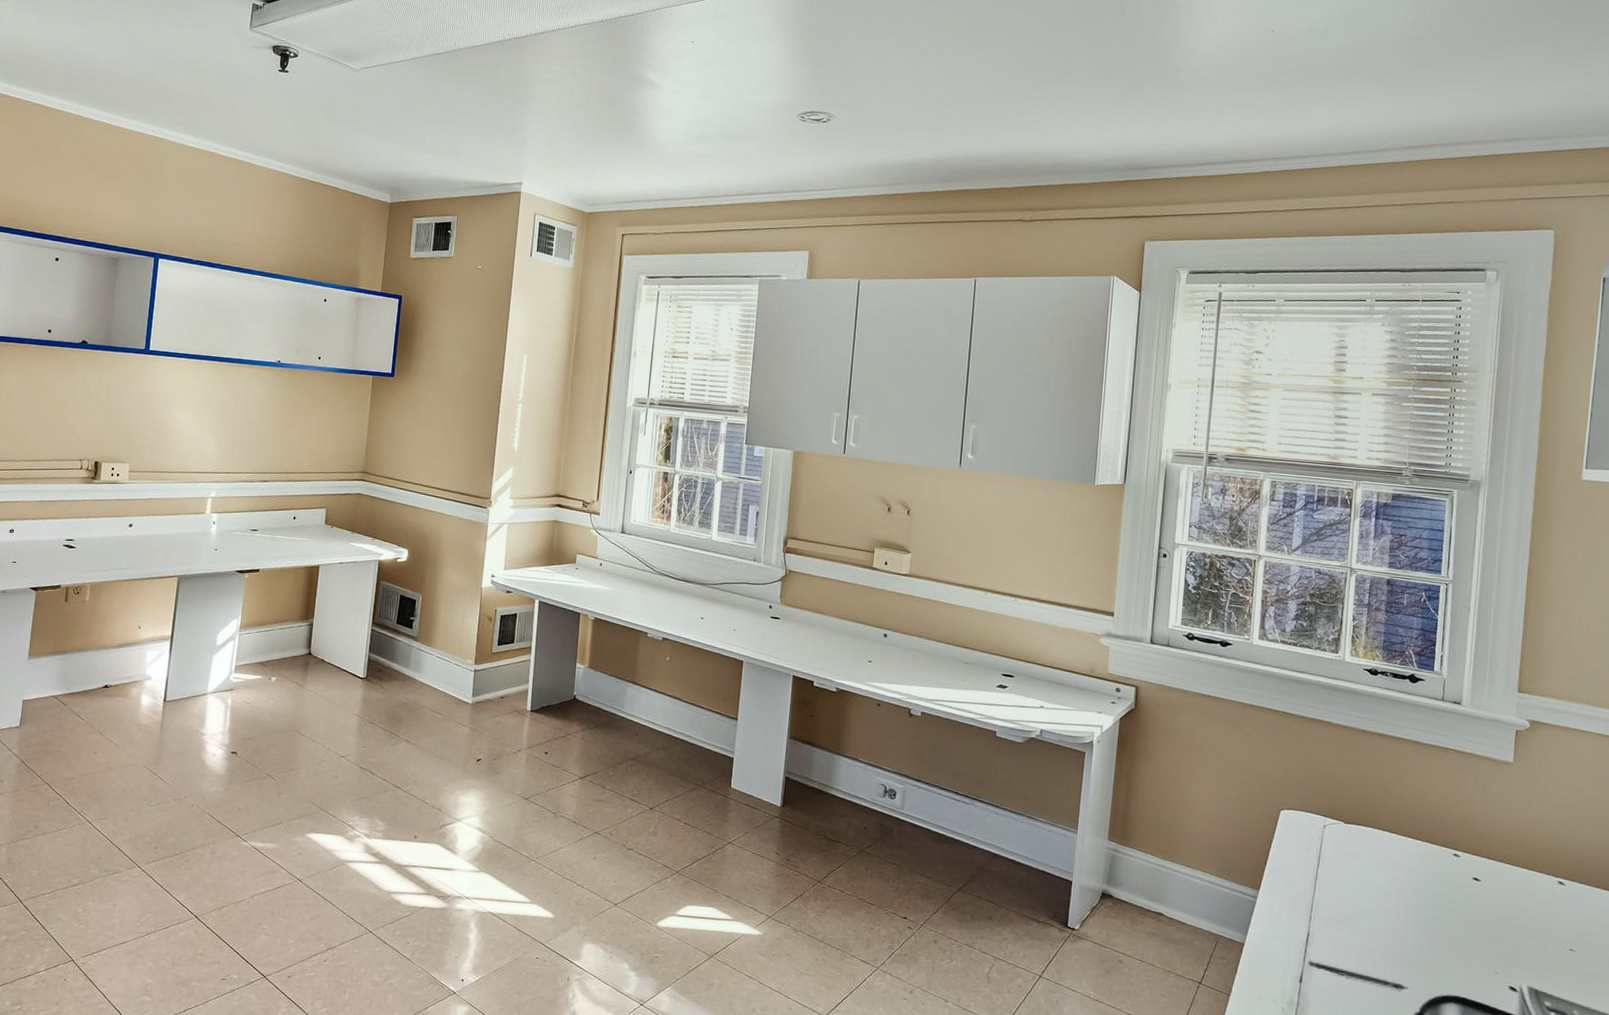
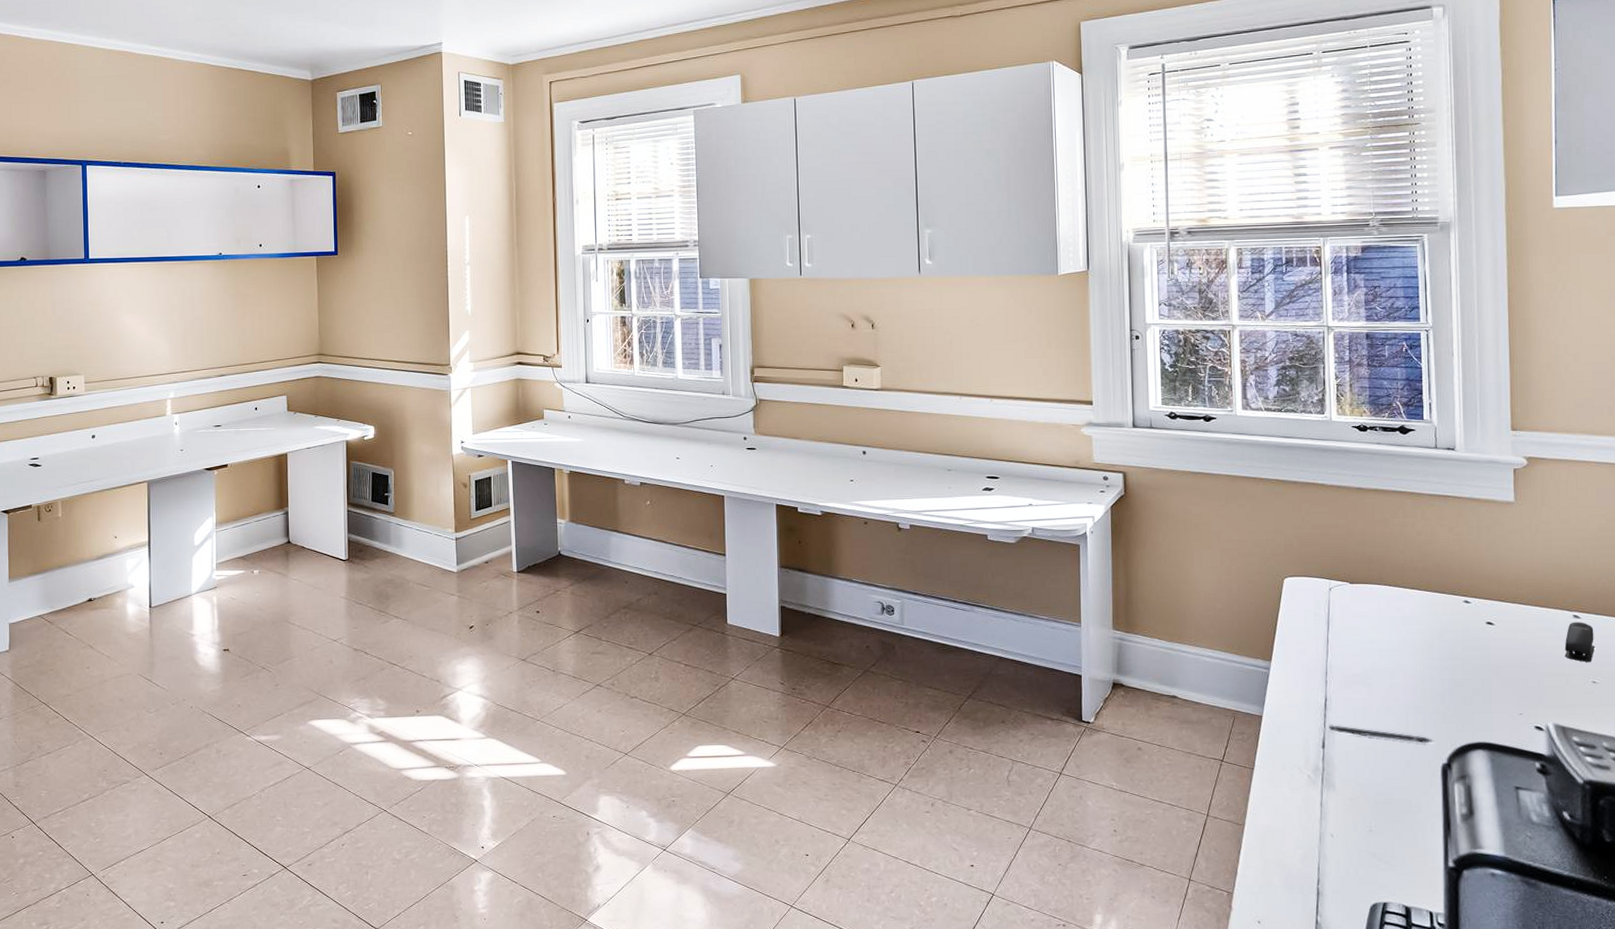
stapler: none [1545,888,1577,929] -> present [1564,622,1596,662]

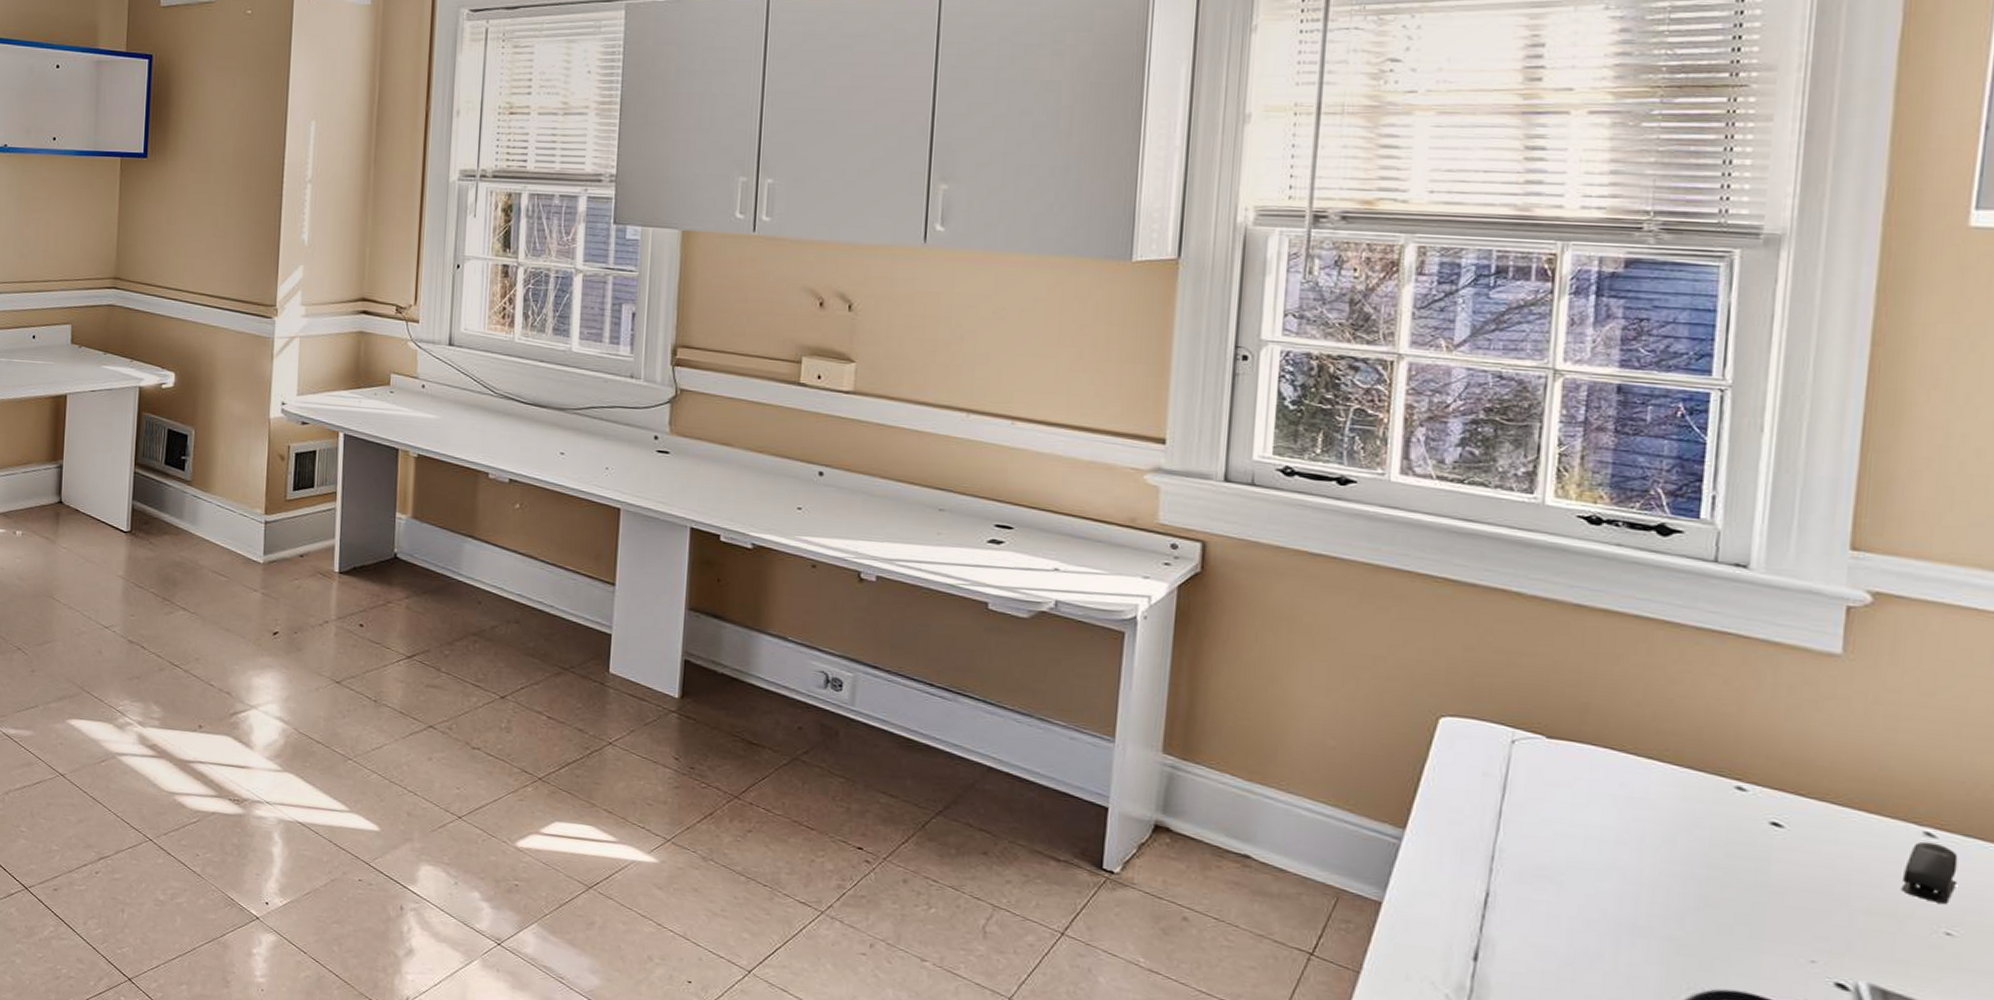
pen: present [1329,725,1435,744] -> none [1487,930,1661,980]

